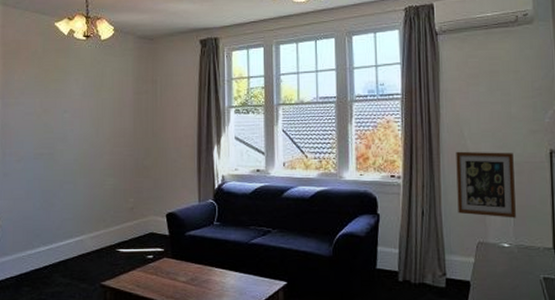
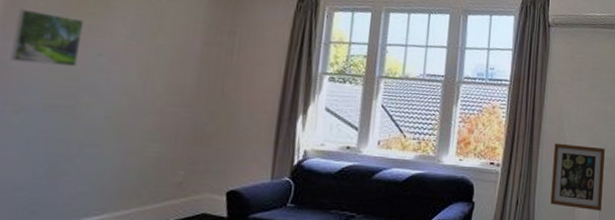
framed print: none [9,83,52,123] -> present [9,8,85,66]

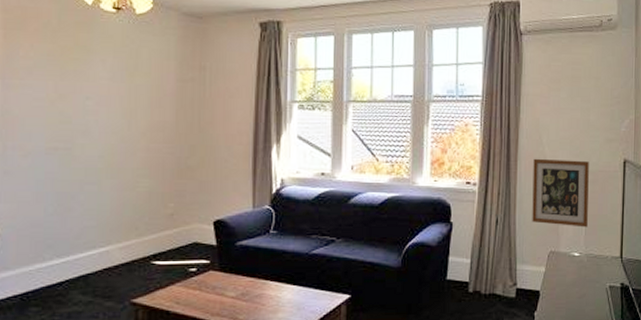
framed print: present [9,8,85,66] -> none [12,60,70,111]

